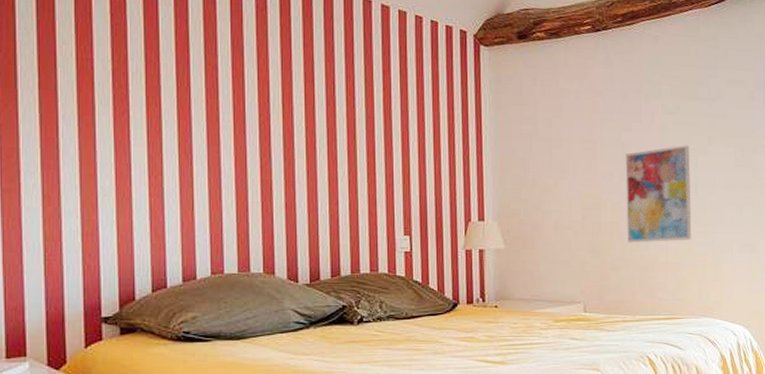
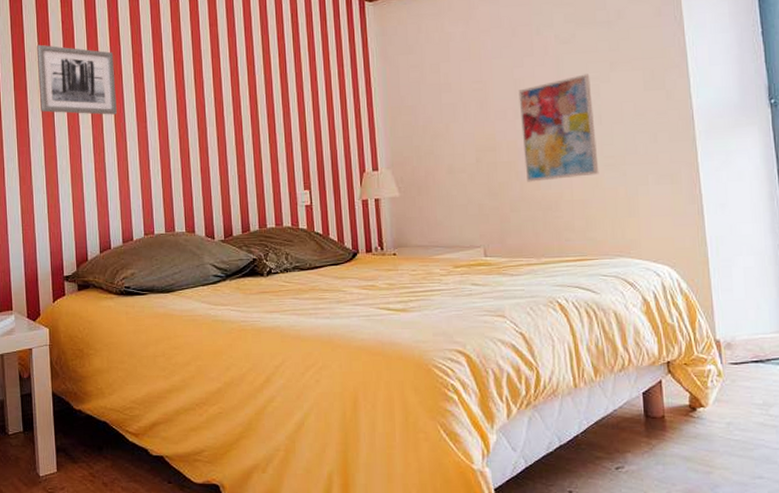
wall art: none [73,37,181,133] -> present [36,44,117,115]

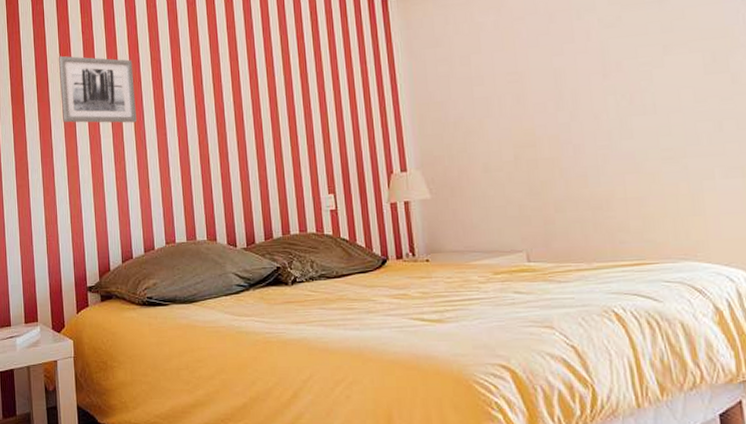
wall art: present [518,74,599,182] -> none [559,59,656,180]

